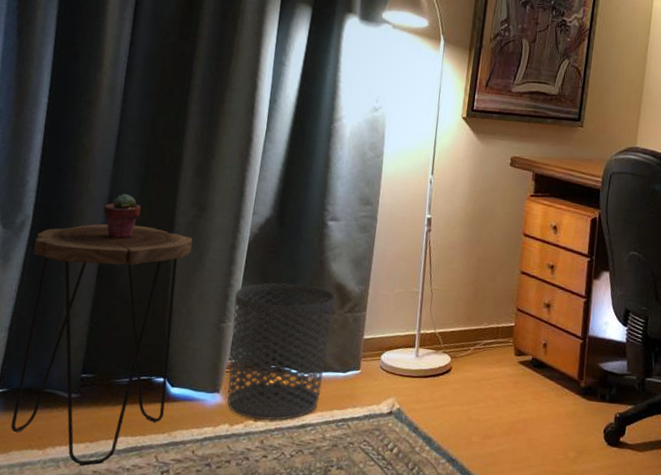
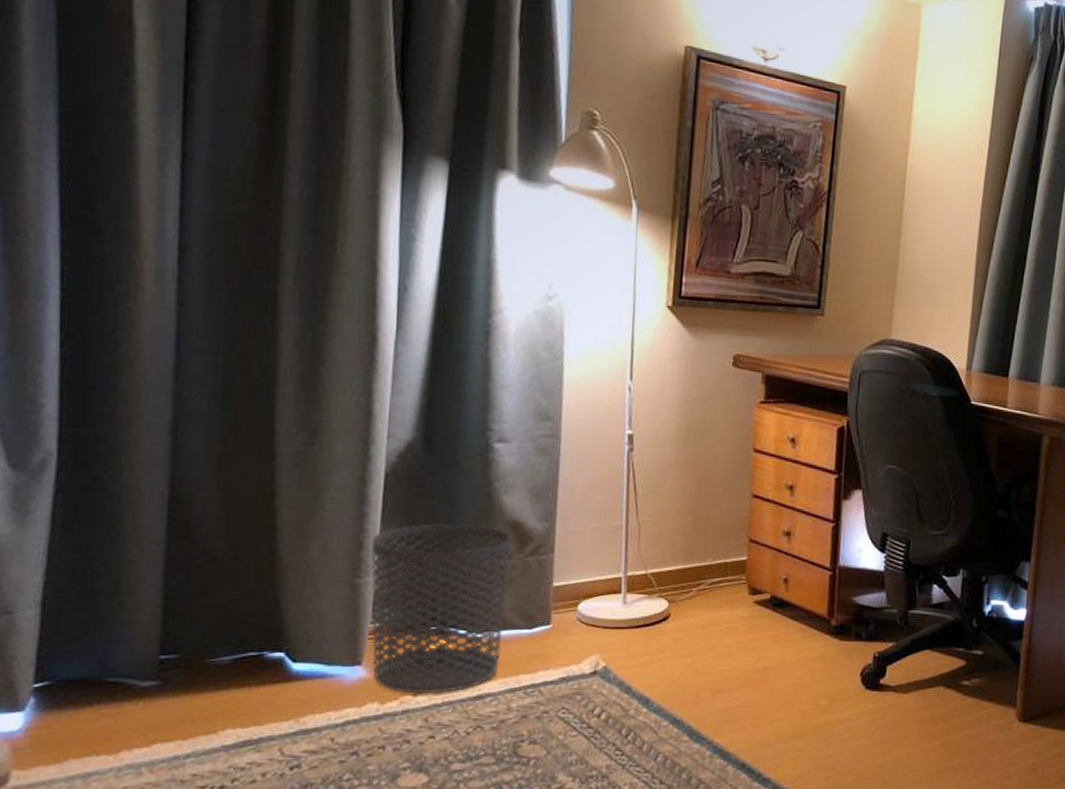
side table: present [10,223,193,465] -> none [62,458,305,769]
potted succulent: present [103,193,141,239] -> none [166,416,223,478]

